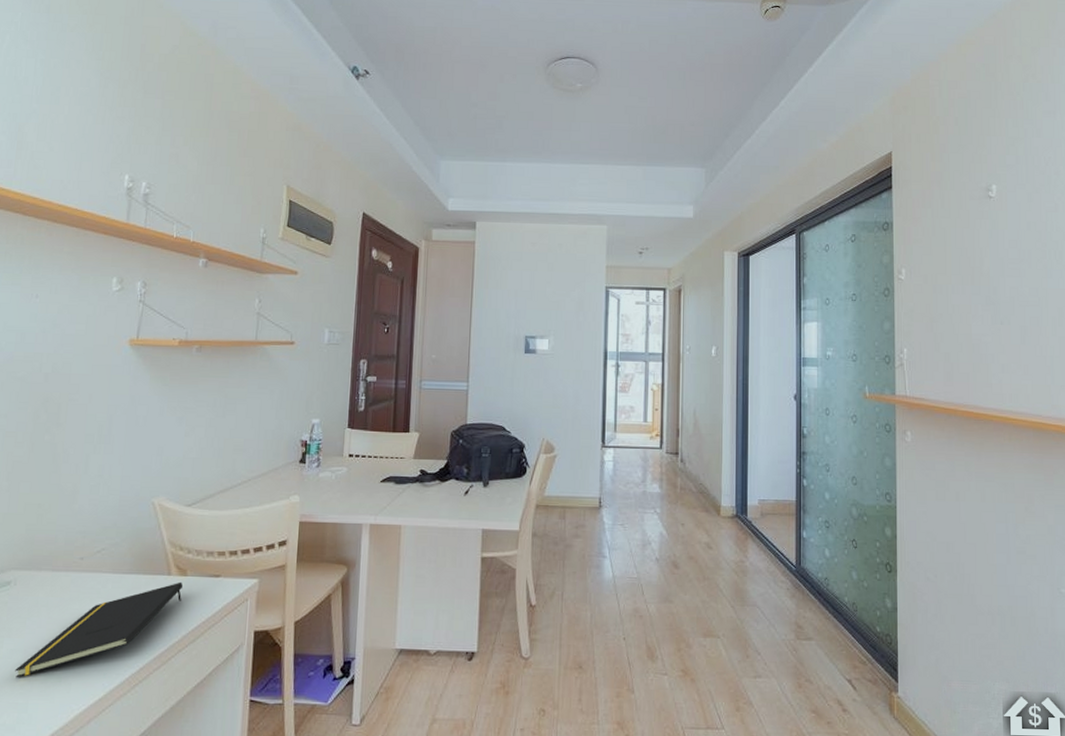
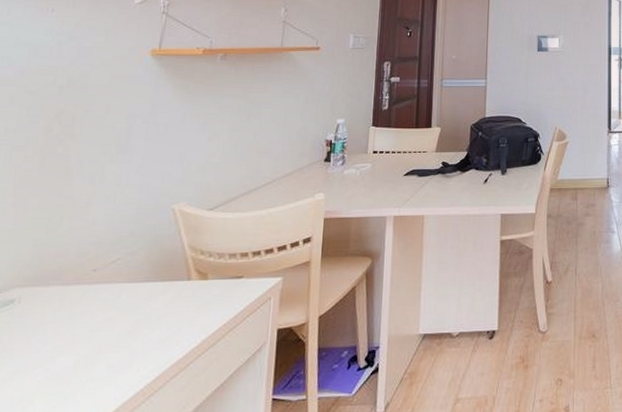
notepad: present [15,581,184,678] -> none [16,286,204,401]

